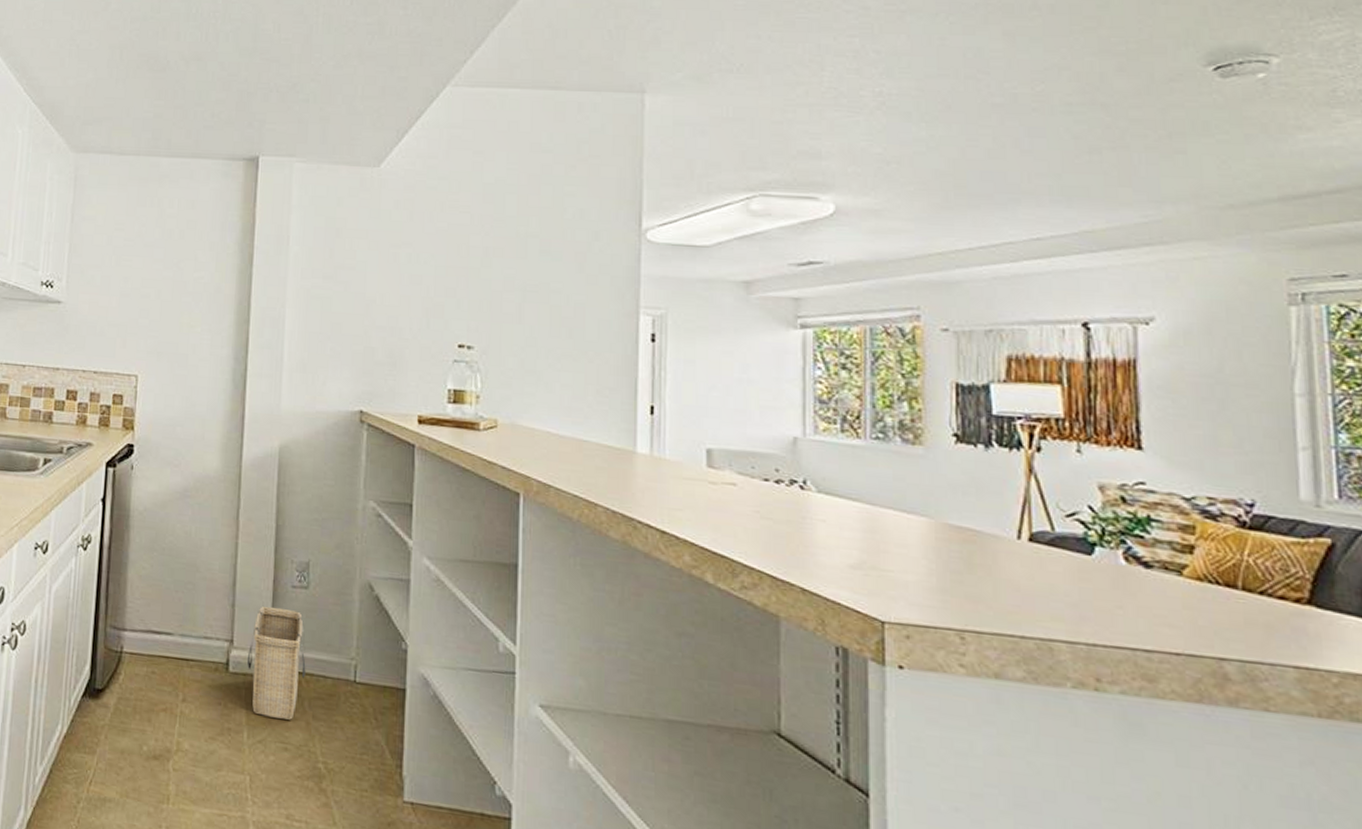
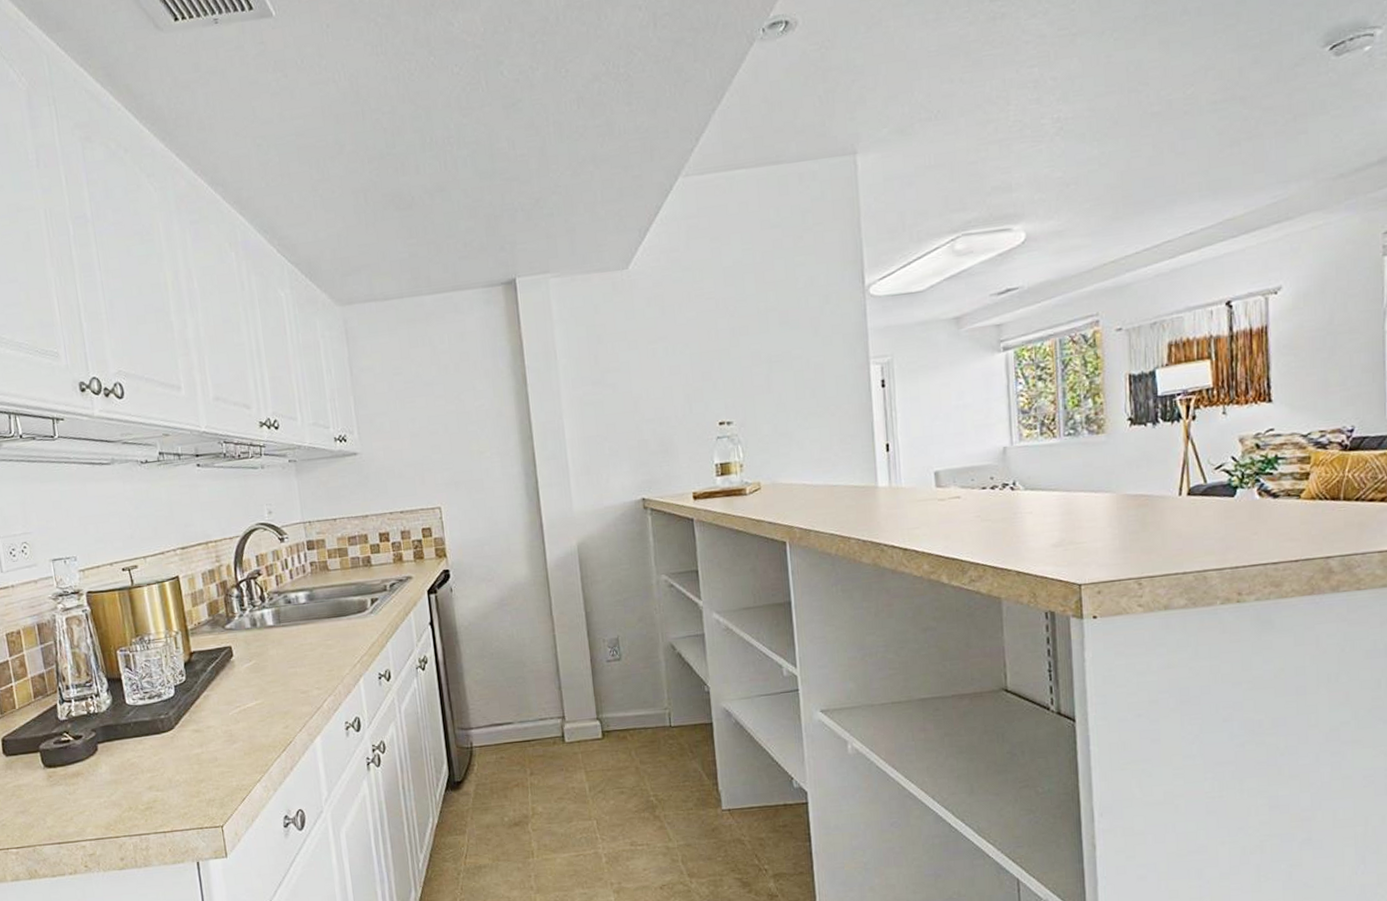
basket: present [246,606,306,720] -> none [578,680,629,771]

